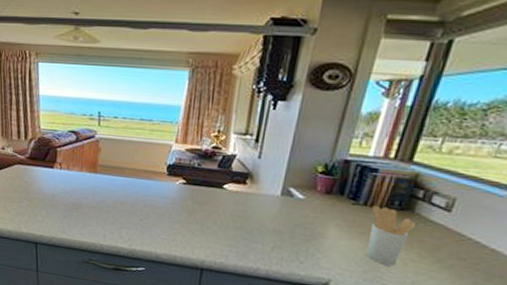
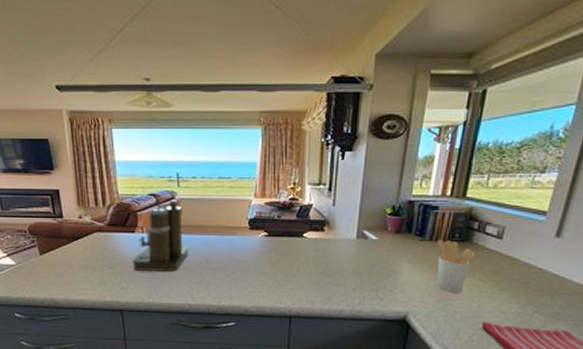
coffee maker: none [48,129,106,211] -> present [131,190,190,272]

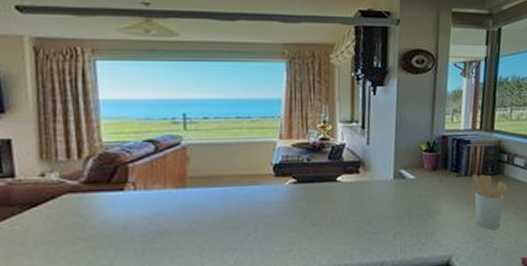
coffee maker: present [131,190,190,272] -> none [117,134,199,241]

